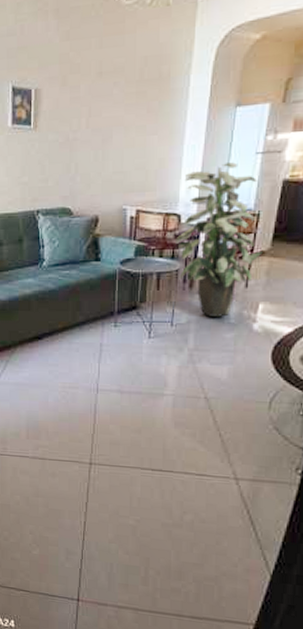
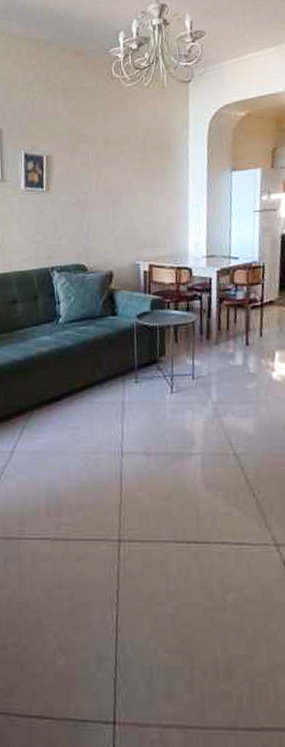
indoor plant: present [176,162,263,317] -> none [189,220,272,368]

